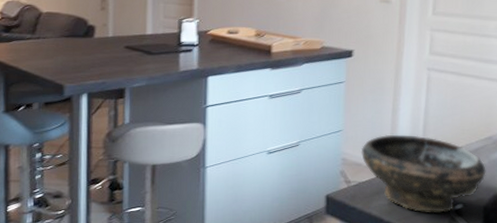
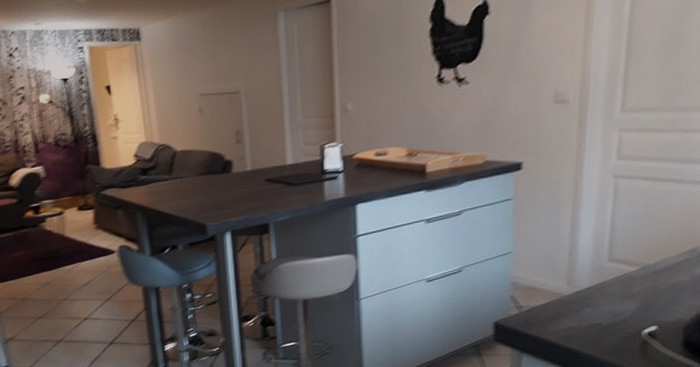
bowl: present [361,134,486,213] -> none [535,252,688,336]

